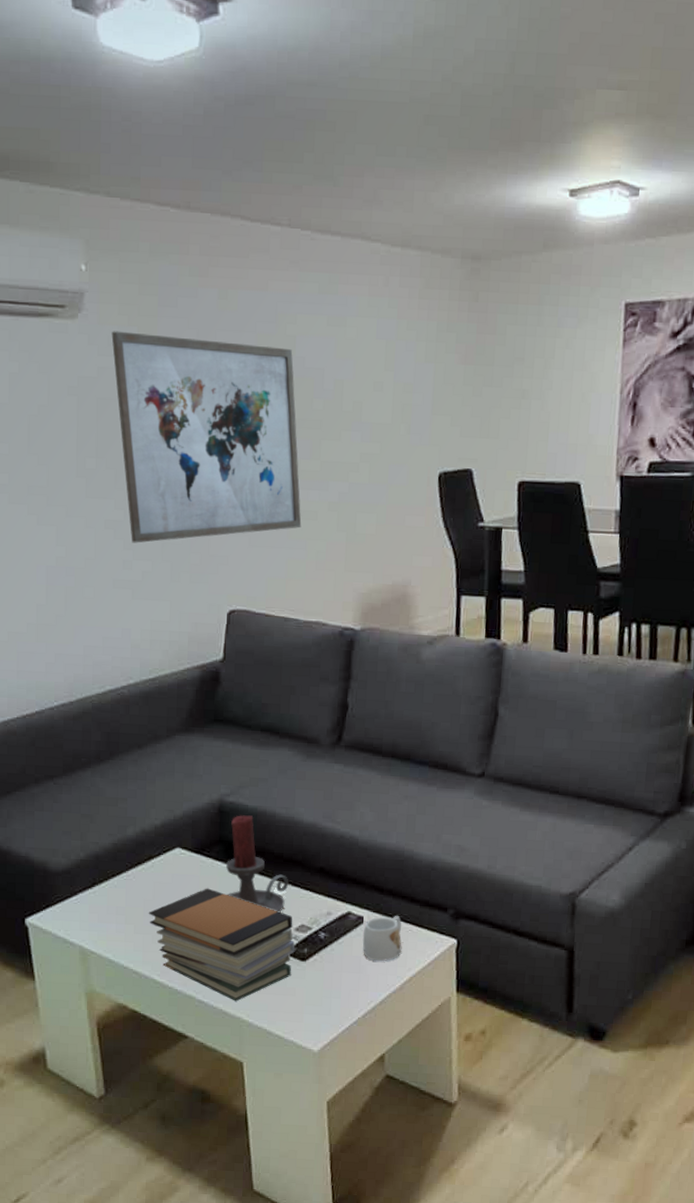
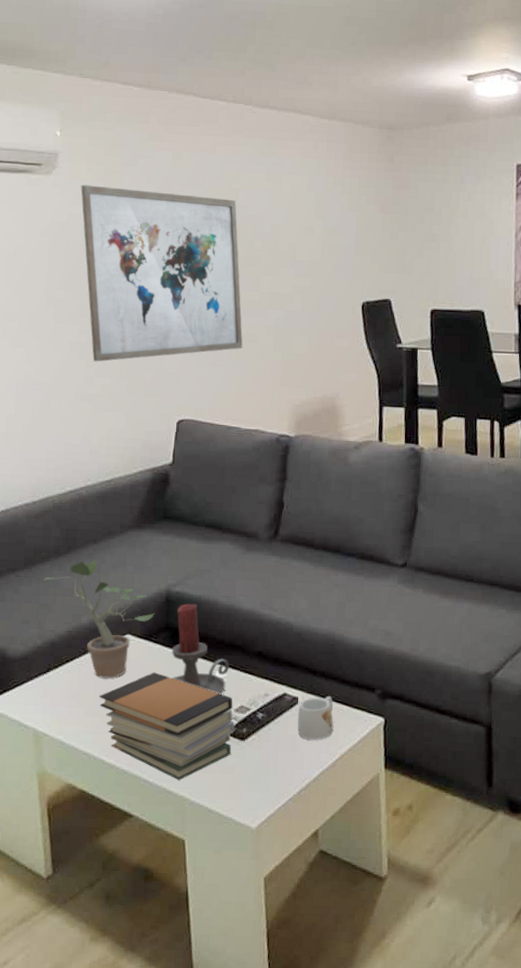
potted plant: none [85,766,207,894] -> present [44,560,155,678]

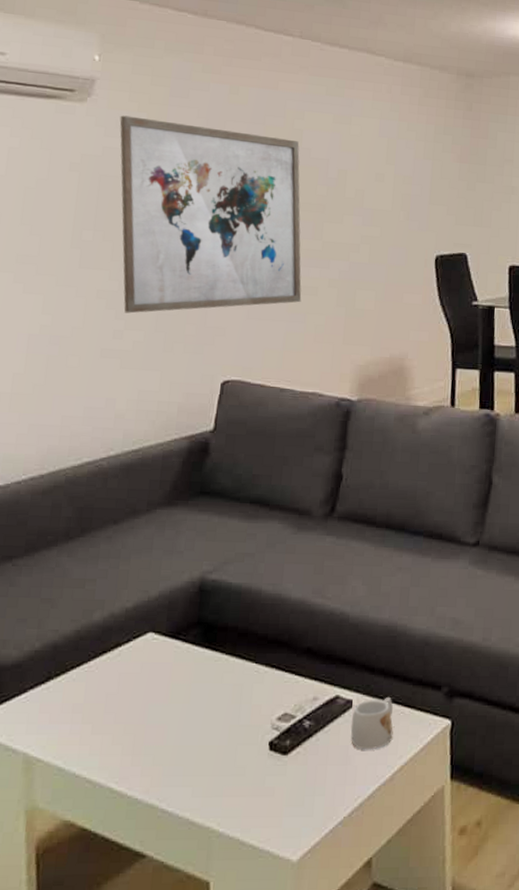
potted plant: present [44,560,155,678] -> none [48,544,185,687]
book stack: present [98,672,235,780] -> none [110,677,277,808]
candle holder: present [172,603,230,694] -> none [202,593,273,700]

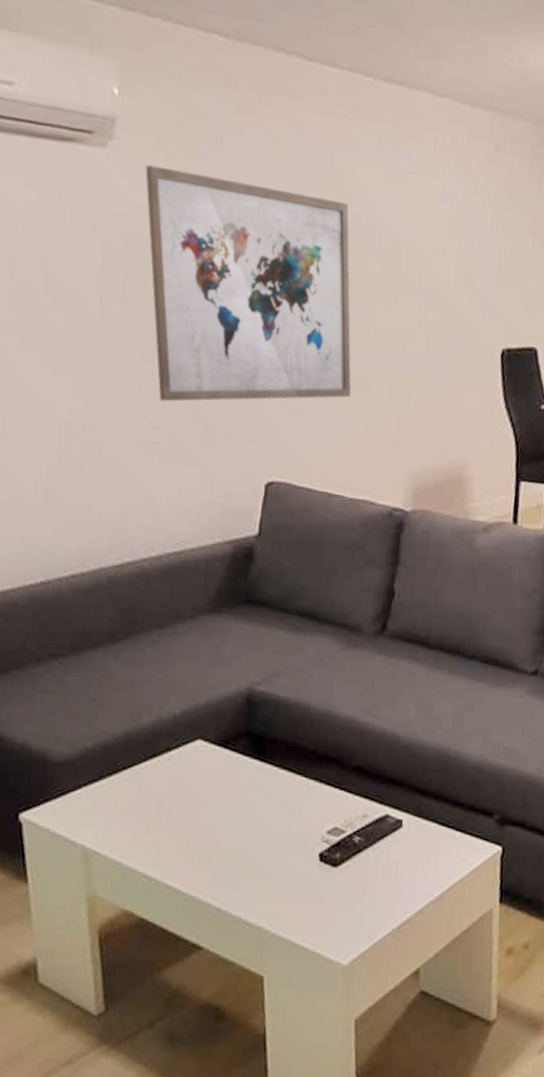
mug: present [350,696,393,750] -> none [400,819,443,869]

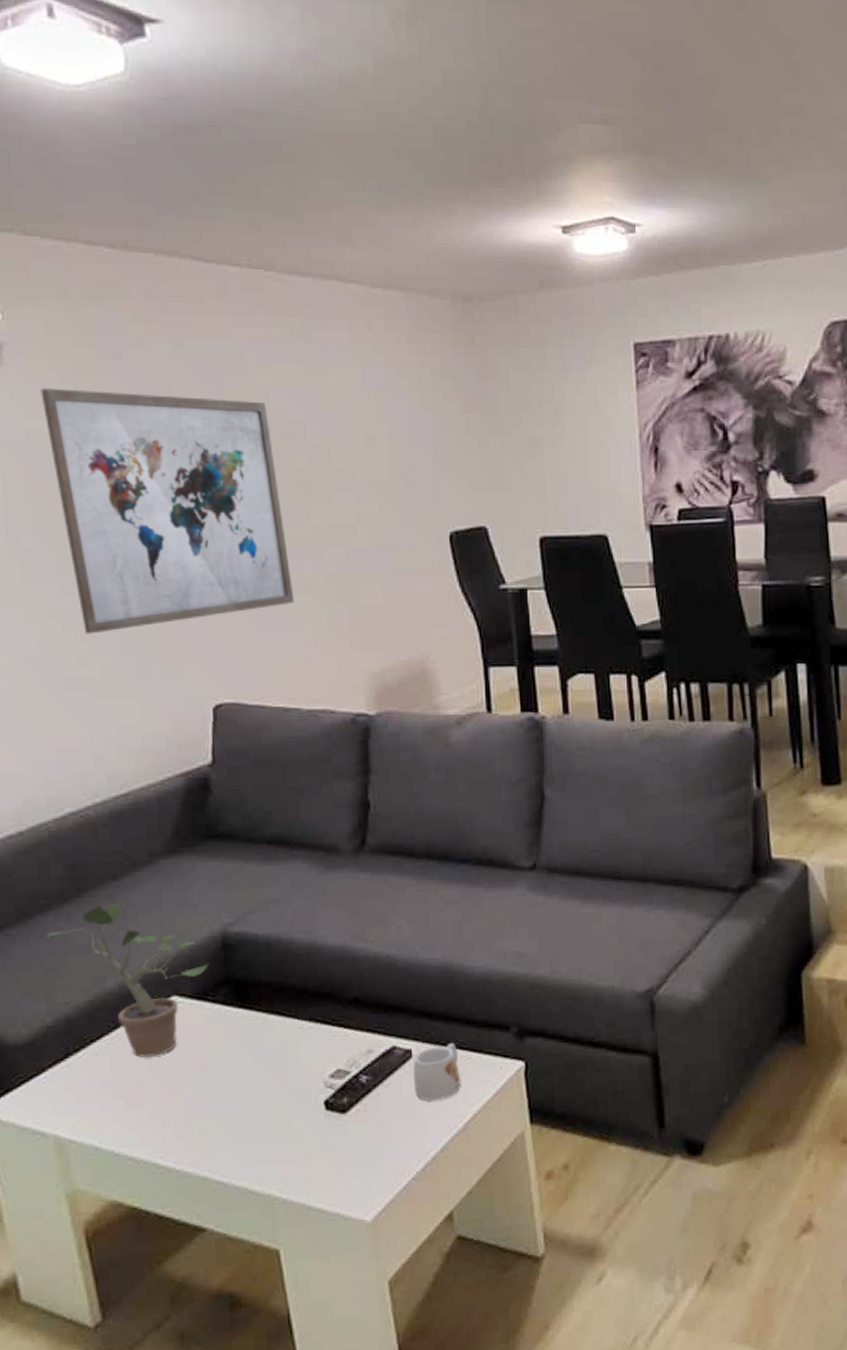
potted plant: none [95,648,233,790] -> present [46,902,209,1058]
mug: none [400,819,443,869] -> present [412,1042,461,1101]

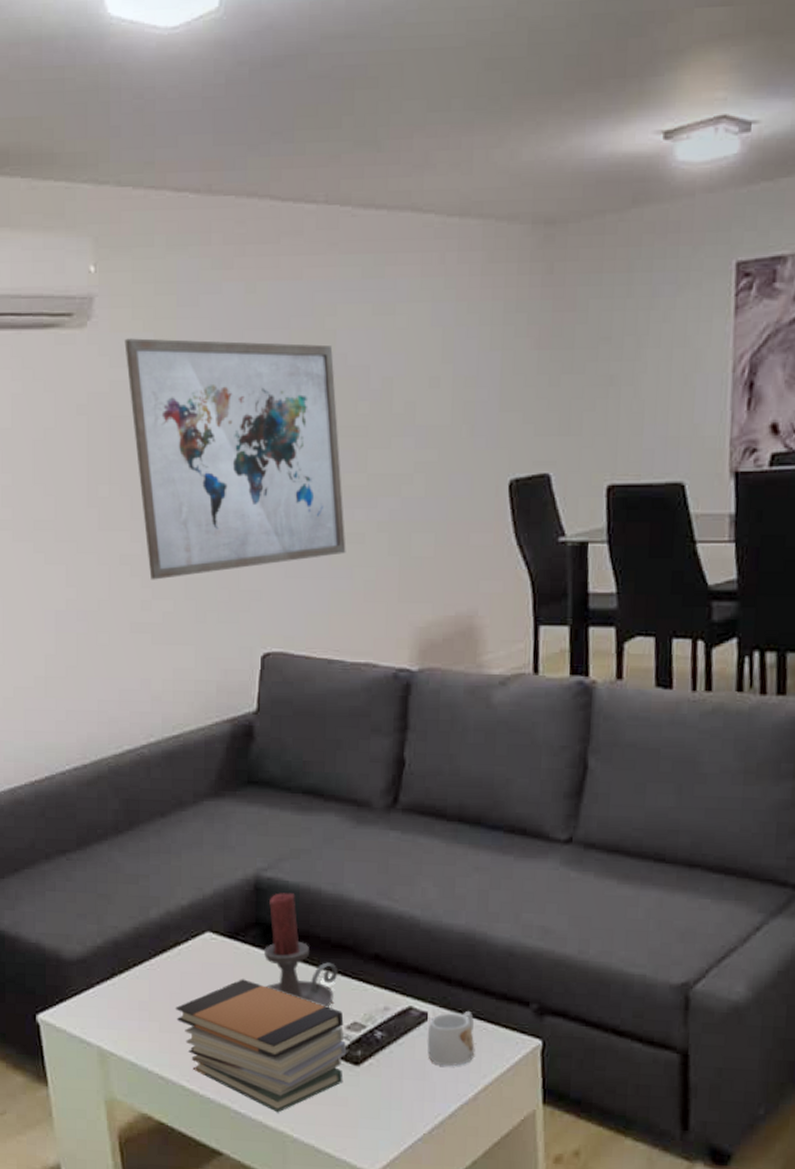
potted plant: present [46,902,209,1058] -> none [101,838,241,986]
book stack: none [141,1040,332,1176] -> present [175,979,347,1113]
candle holder: none [237,946,318,1059] -> present [264,893,338,1008]

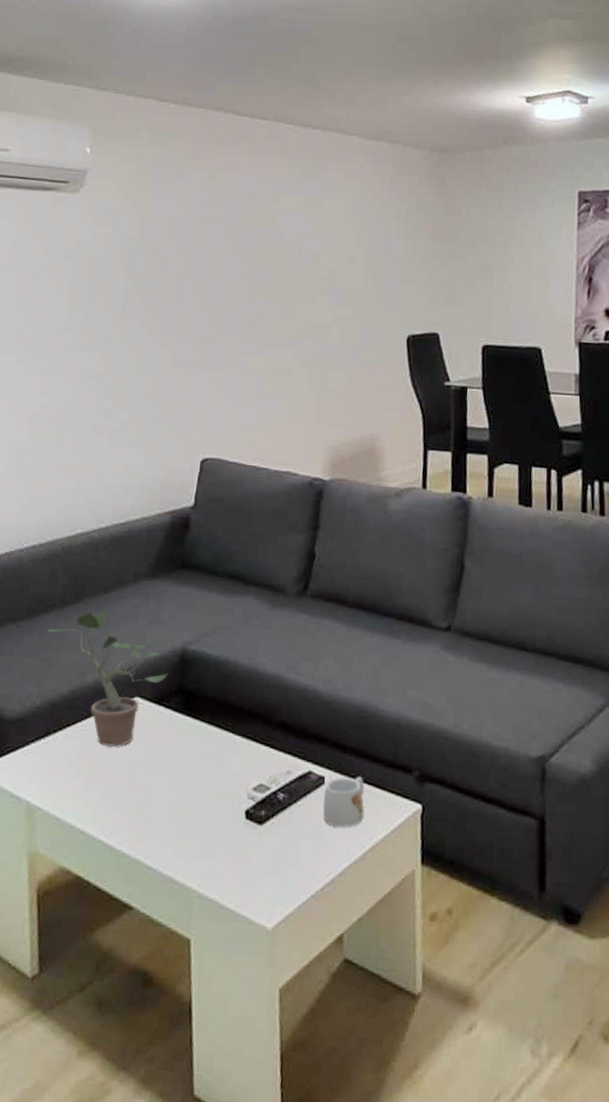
potted plant: none [101,838,241,986] -> present [47,611,168,747]
wall art: present [124,338,346,580] -> none [108,204,276,393]
book stack: present [175,979,347,1113] -> none [101,741,252,869]
candle holder: present [264,893,338,1008] -> none [183,664,249,770]

